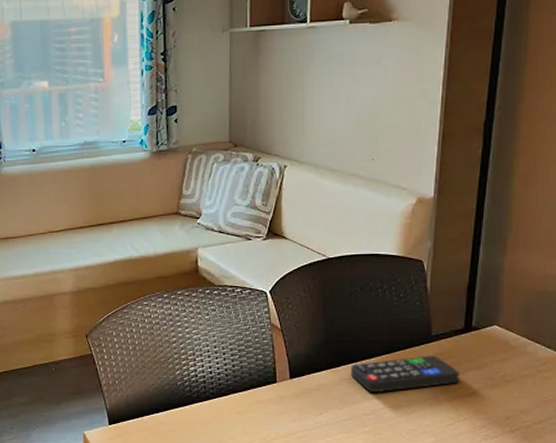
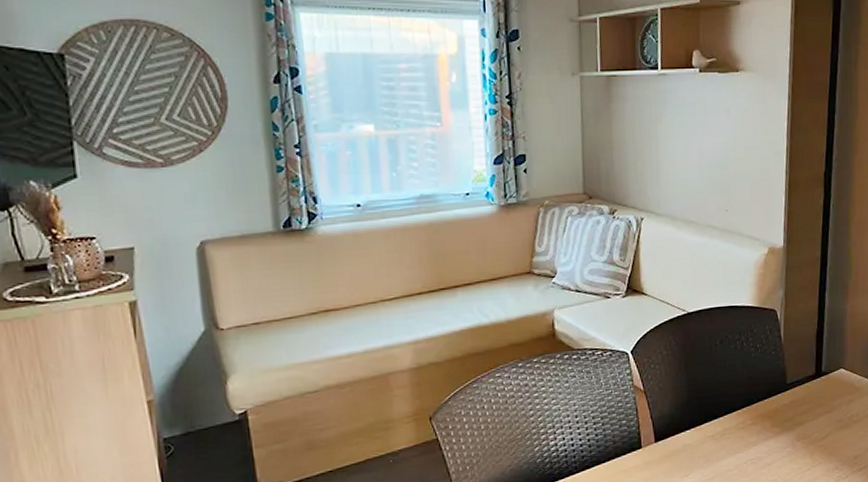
remote control: present [351,355,460,392] -> none [714,403,813,447]

